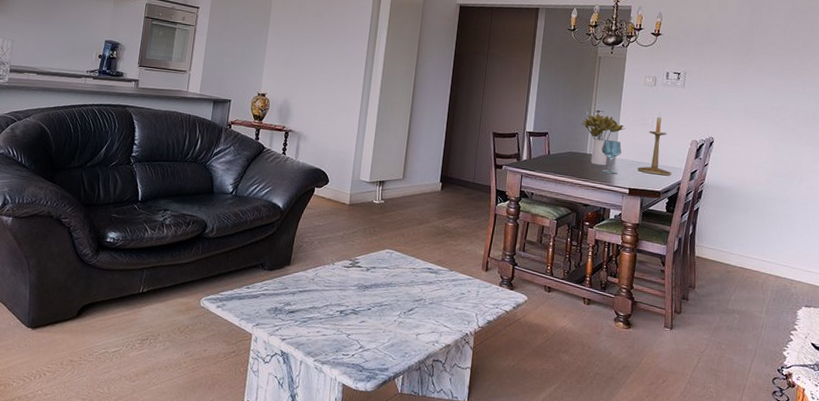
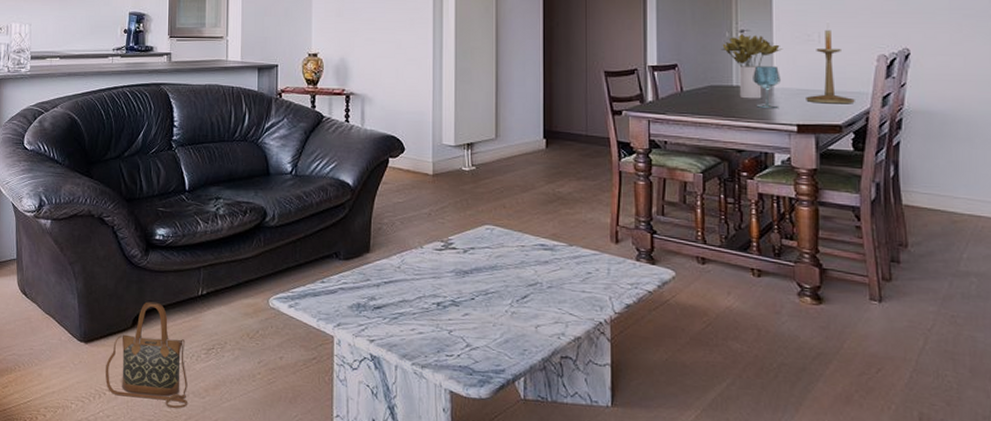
handbag: none [47,295,124,391] -> present [105,301,188,409]

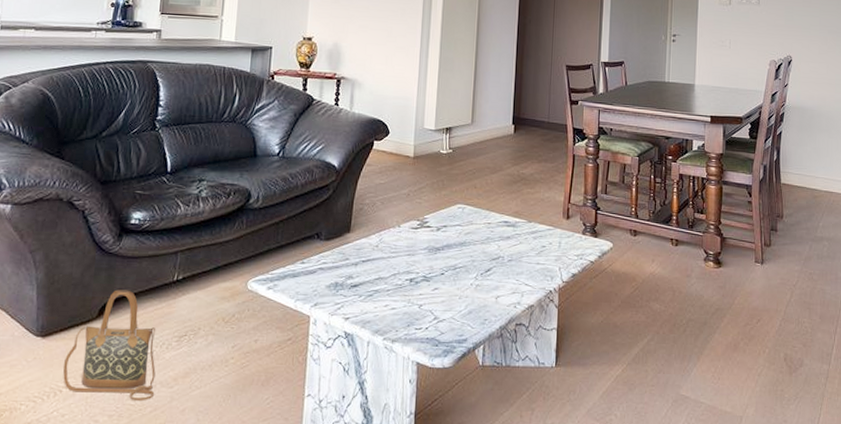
flower bouquet: present [720,34,783,99] -> none [657,38,704,94]
wine glass: present [753,66,781,108] -> none [680,66,701,102]
candlestick: present [806,21,855,104] -> none [718,30,752,100]

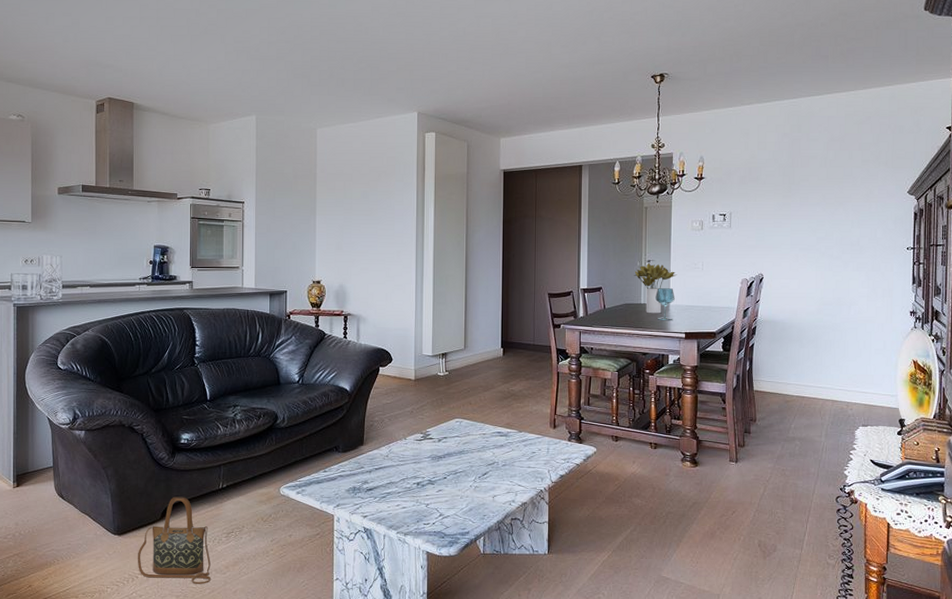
flower bouquet: none [657,38,704,94] -> present [633,263,677,314]
wine glass: none [680,66,701,102] -> present [655,288,675,320]

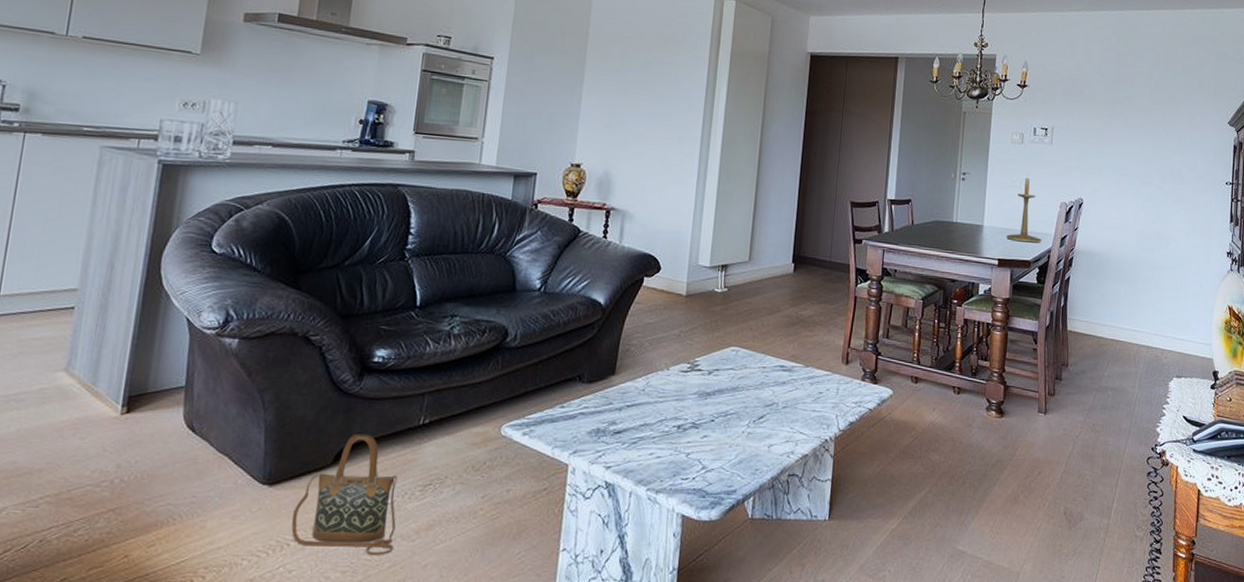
flower bouquet: present [633,263,677,314] -> none [946,176,994,235]
wine glass: present [655,288,675,320] -> none [968,205,990,244]
candlestick: none [692,253,725,316] -> present [1006,170,1042,243]

